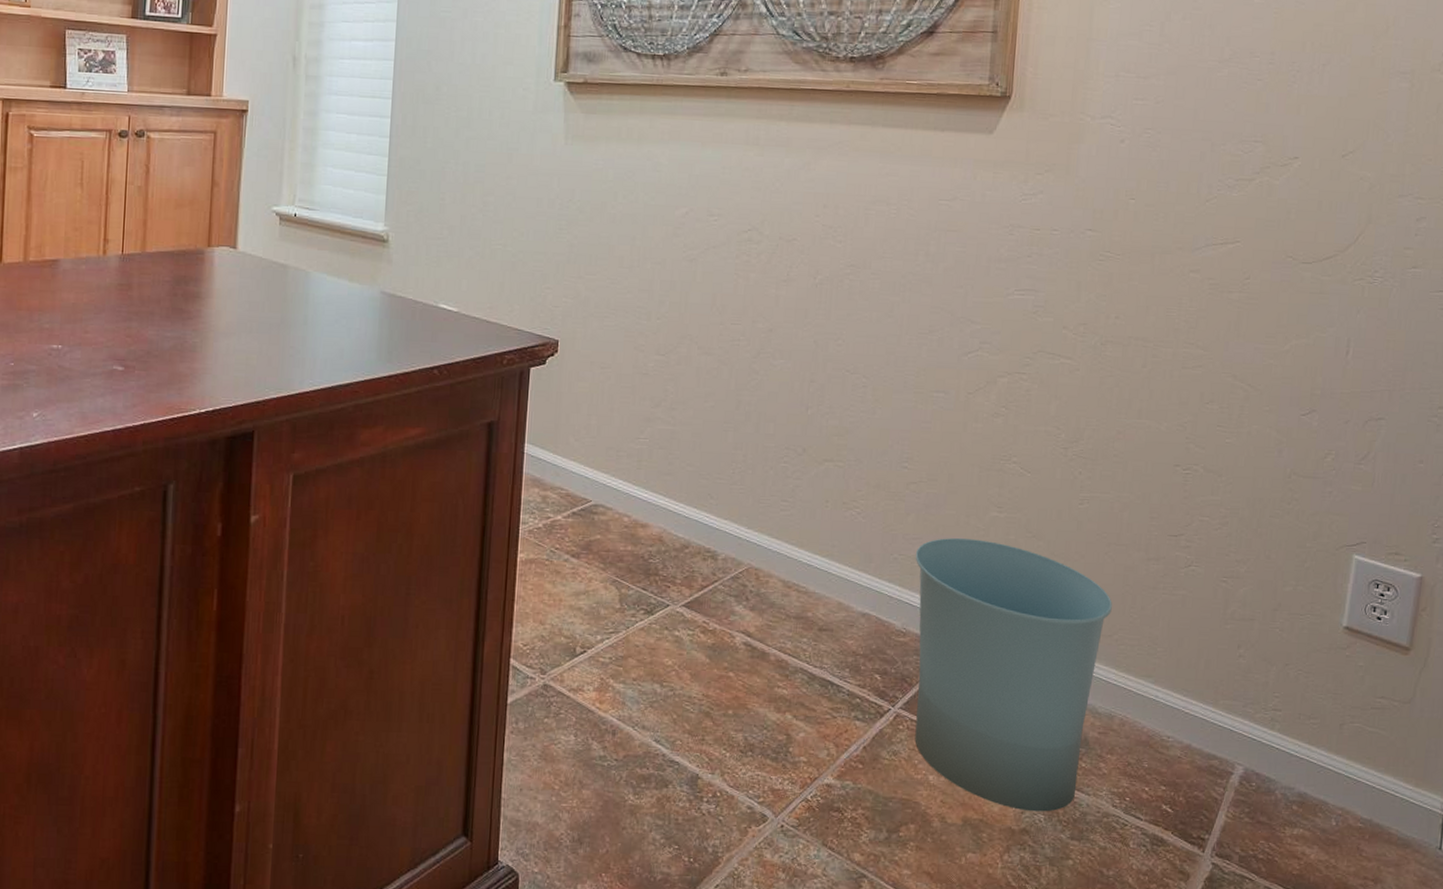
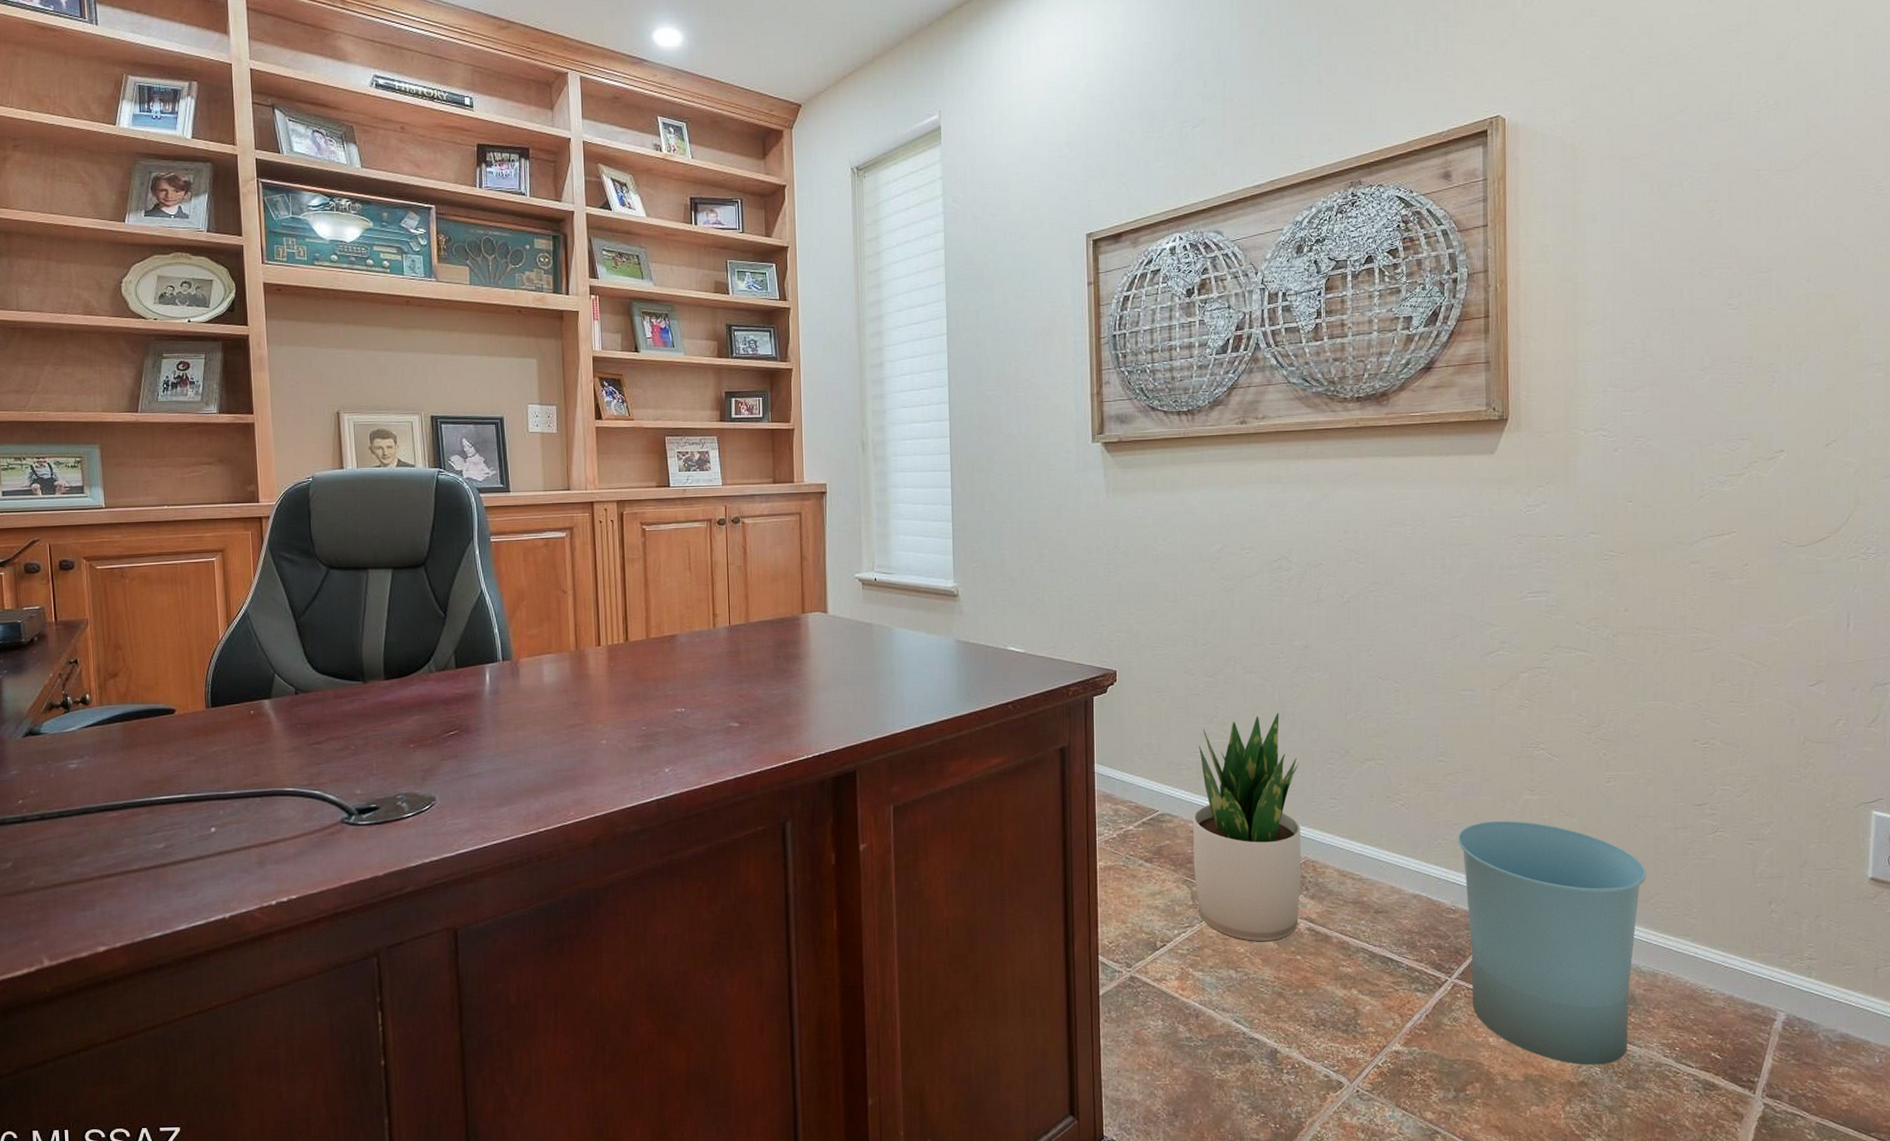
planter: none [624,401,751,655] -> present [1193,713,1301,942]

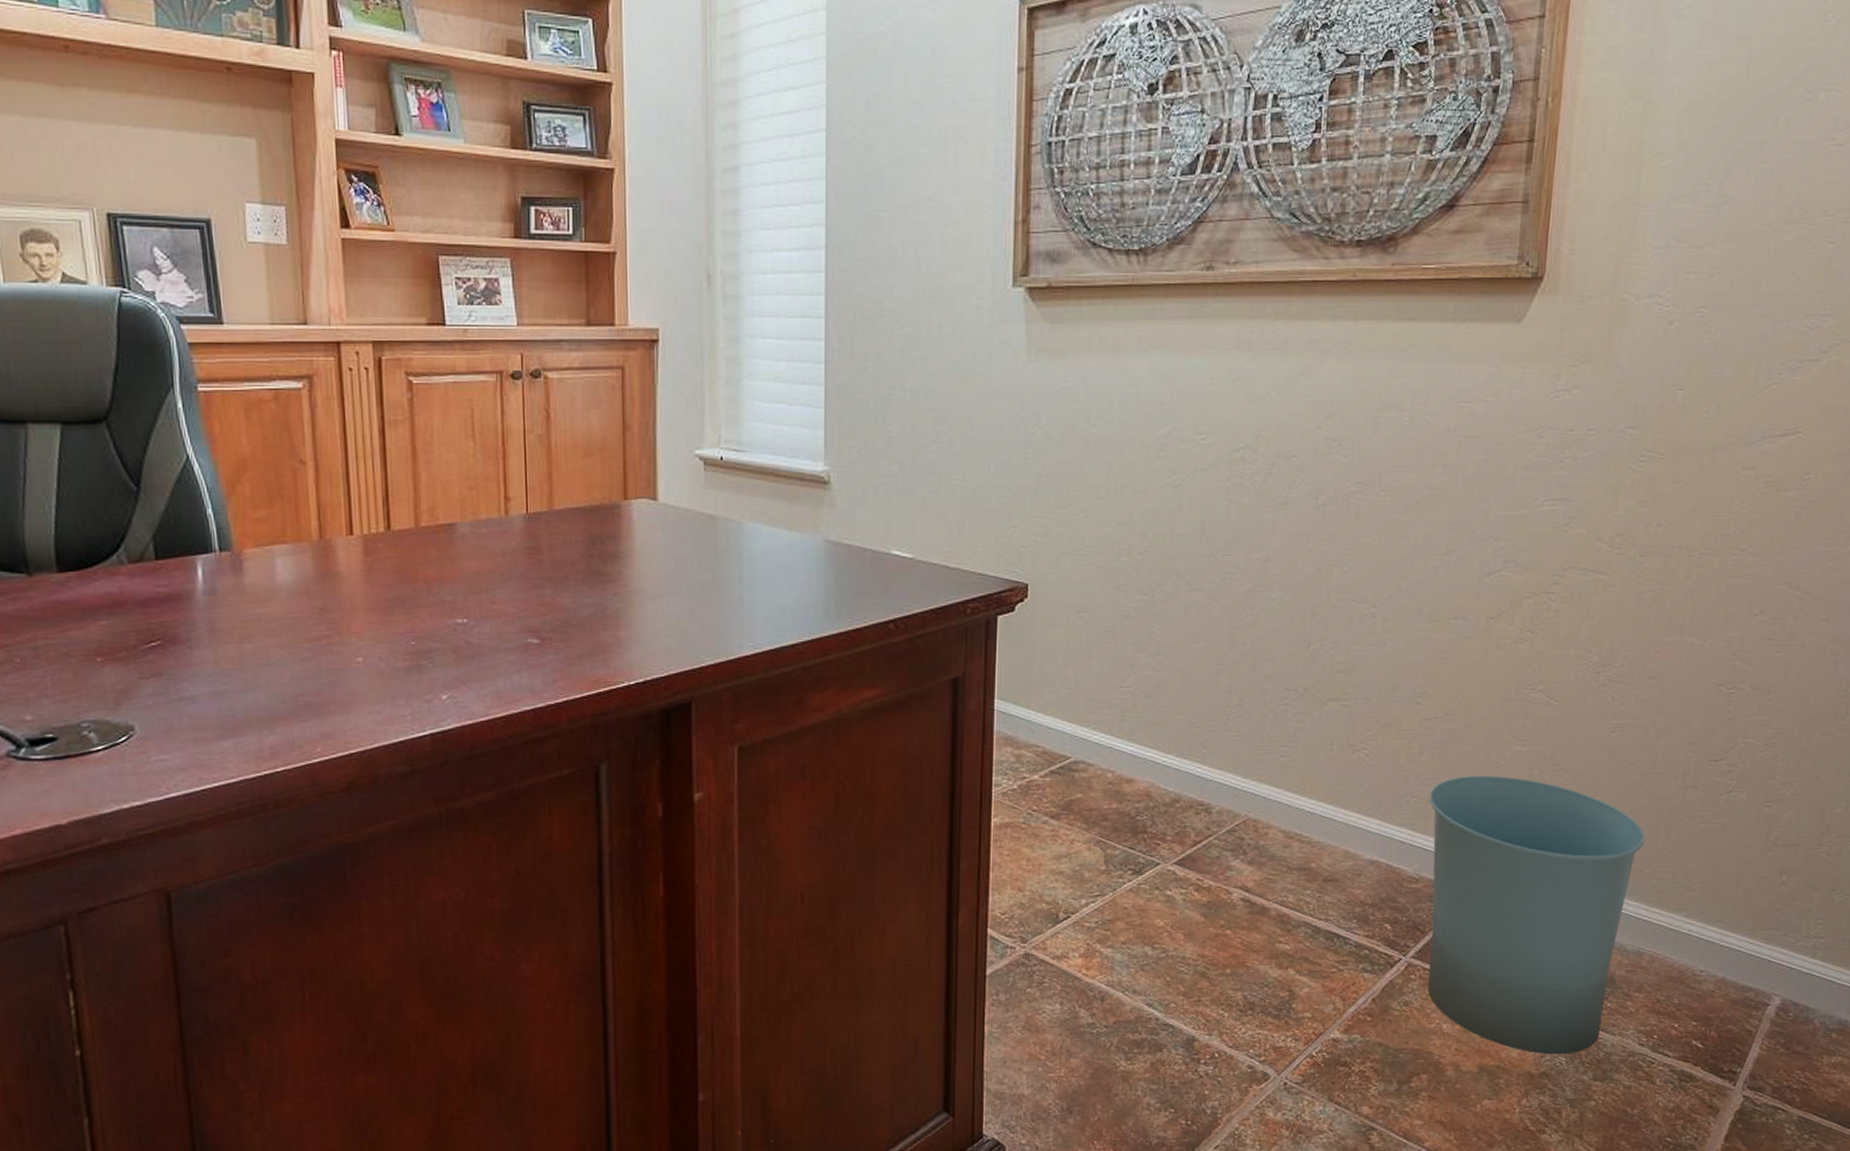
planter: present [1193,713,1301,942] -> none [1109,641,1247,914]

